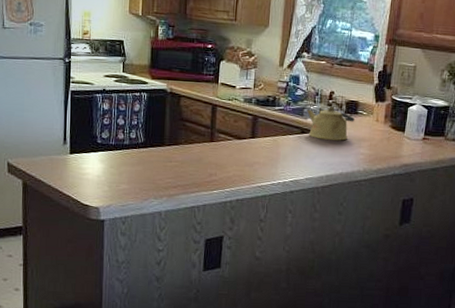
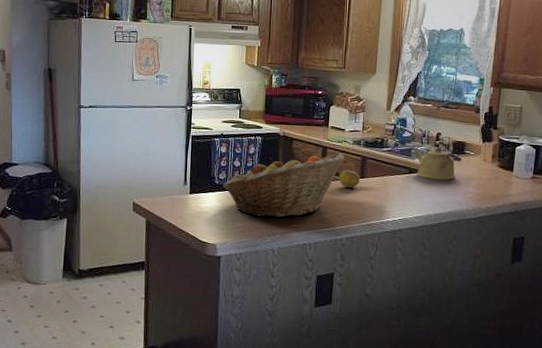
fruit basket: none [106,112,235,179] -> present [223,153,345,218]
fruit: none [229,129,252,148] -> present [339,169,361,188]

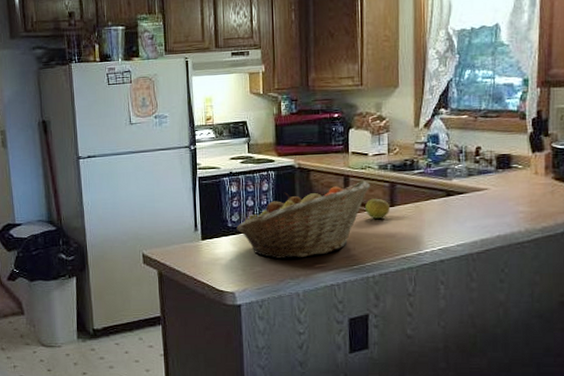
kettle: present [415,147,462,180] -> none [451,163,508,201]

